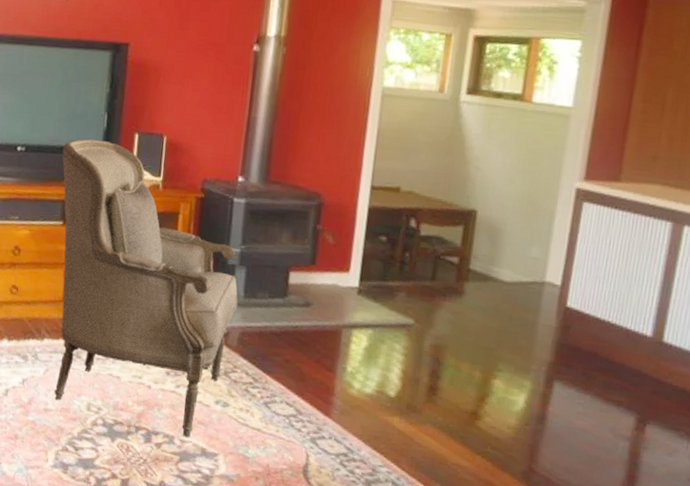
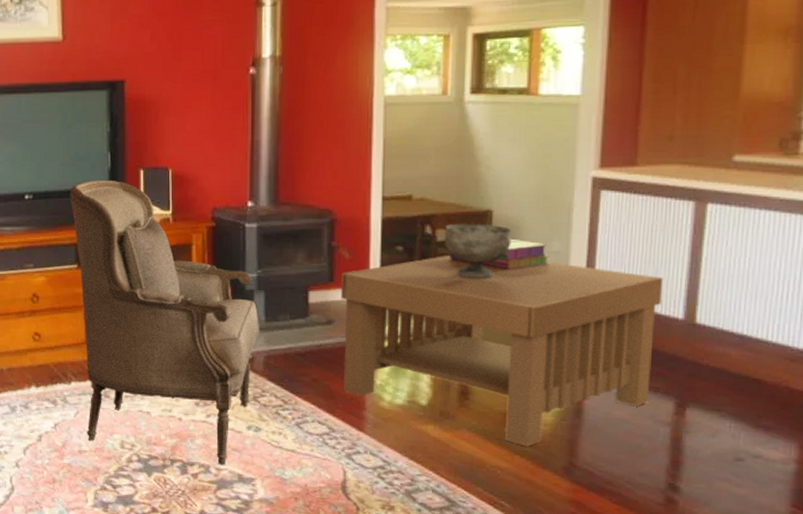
coffee table: none [314,250,636,448] -> present [341,254,664,447]
decorative bowl: none [427,219,494,276] -> present [444,223,512,278]
stack of books: none [430,240,528,272] -> present [449,238,549,270]

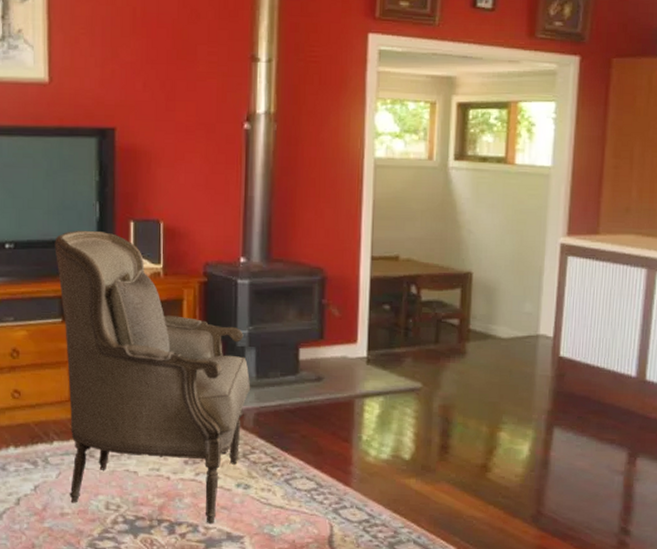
coffee table: present [341,254,664,447] -> none [330,314,620,497]
decorative bowl: present [444,223,512,278] -> none [428,284,489,337]
stack of books: present [449,238,549,270] -> none [432,299,522,329]

